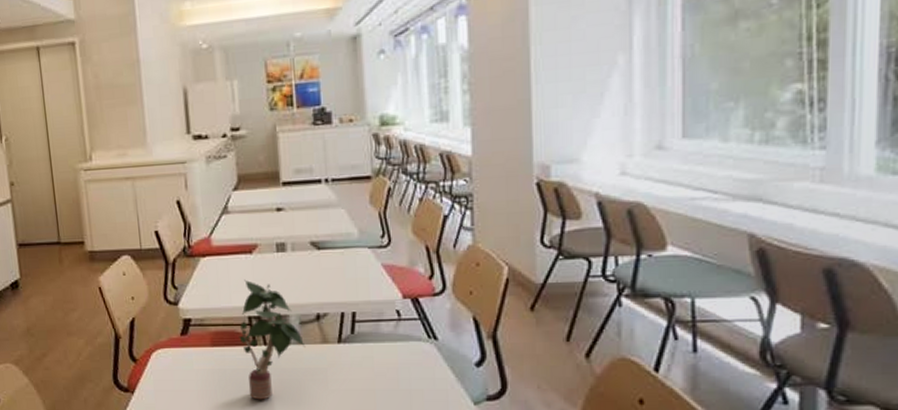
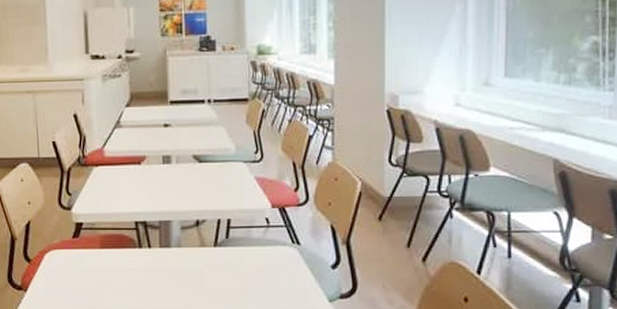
potted plant: present [239,279,306,400] -> none [126,187,186,298]

